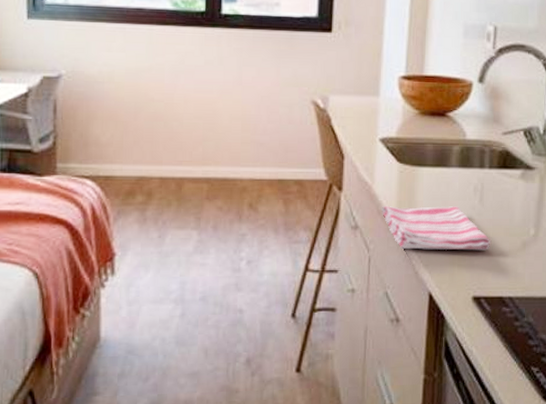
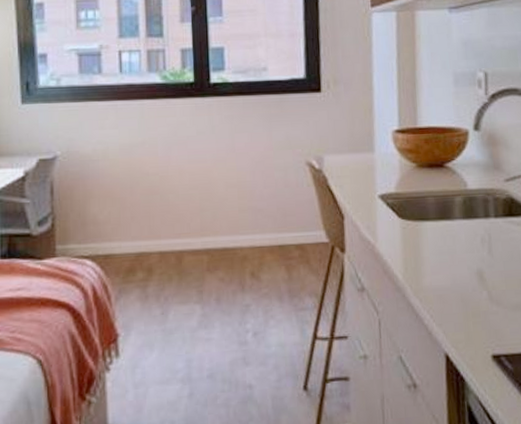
dish towel: present [381,206,491,251] -> none [387,260,505,309]

